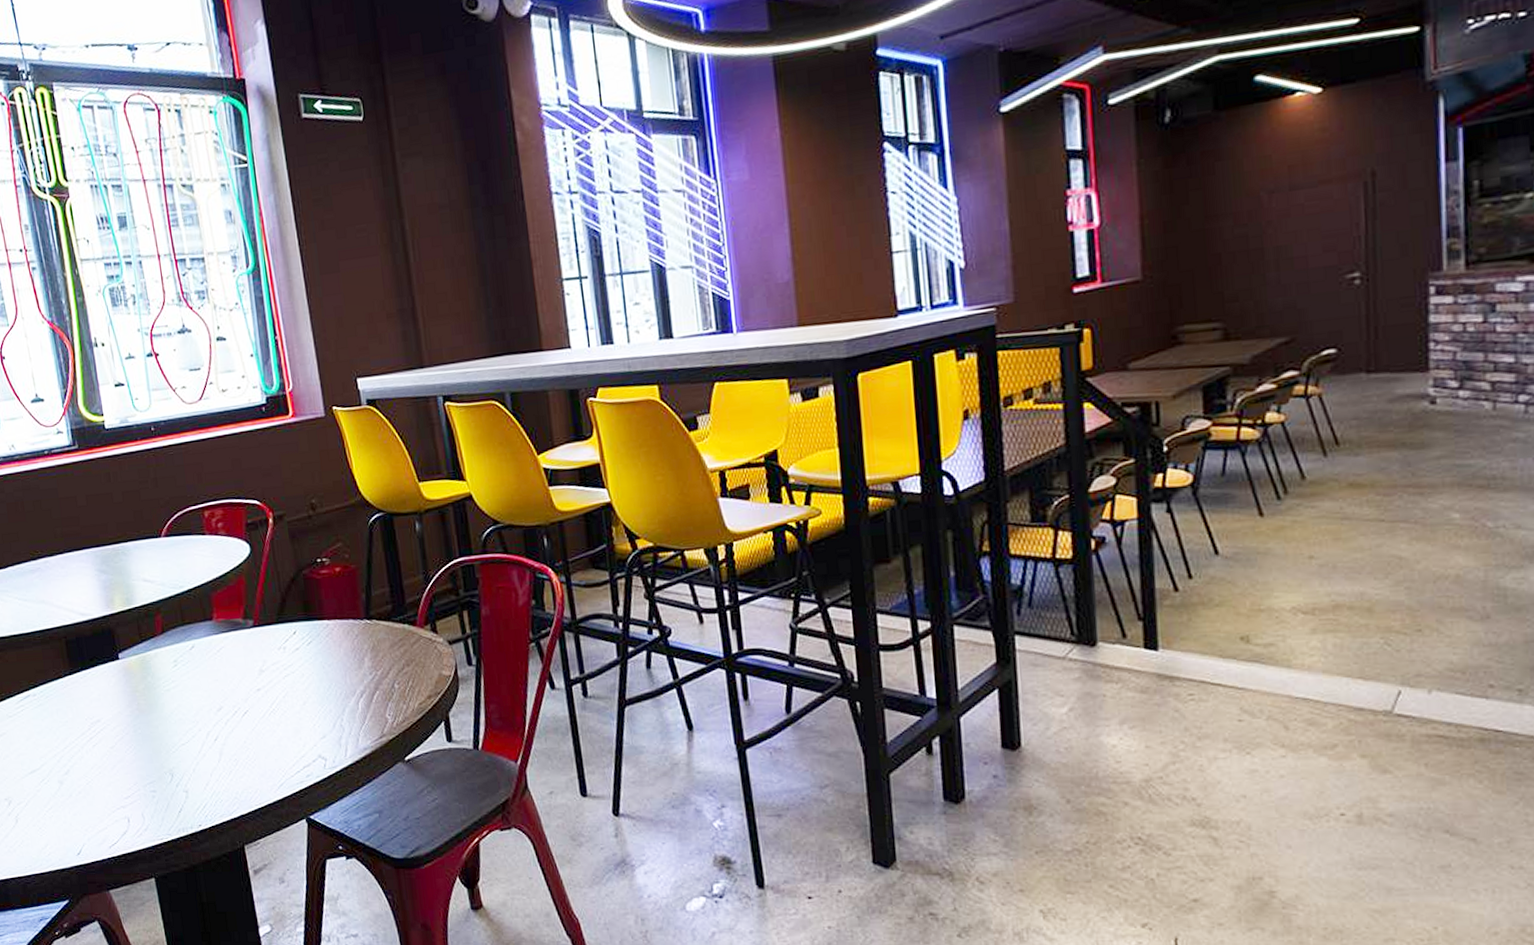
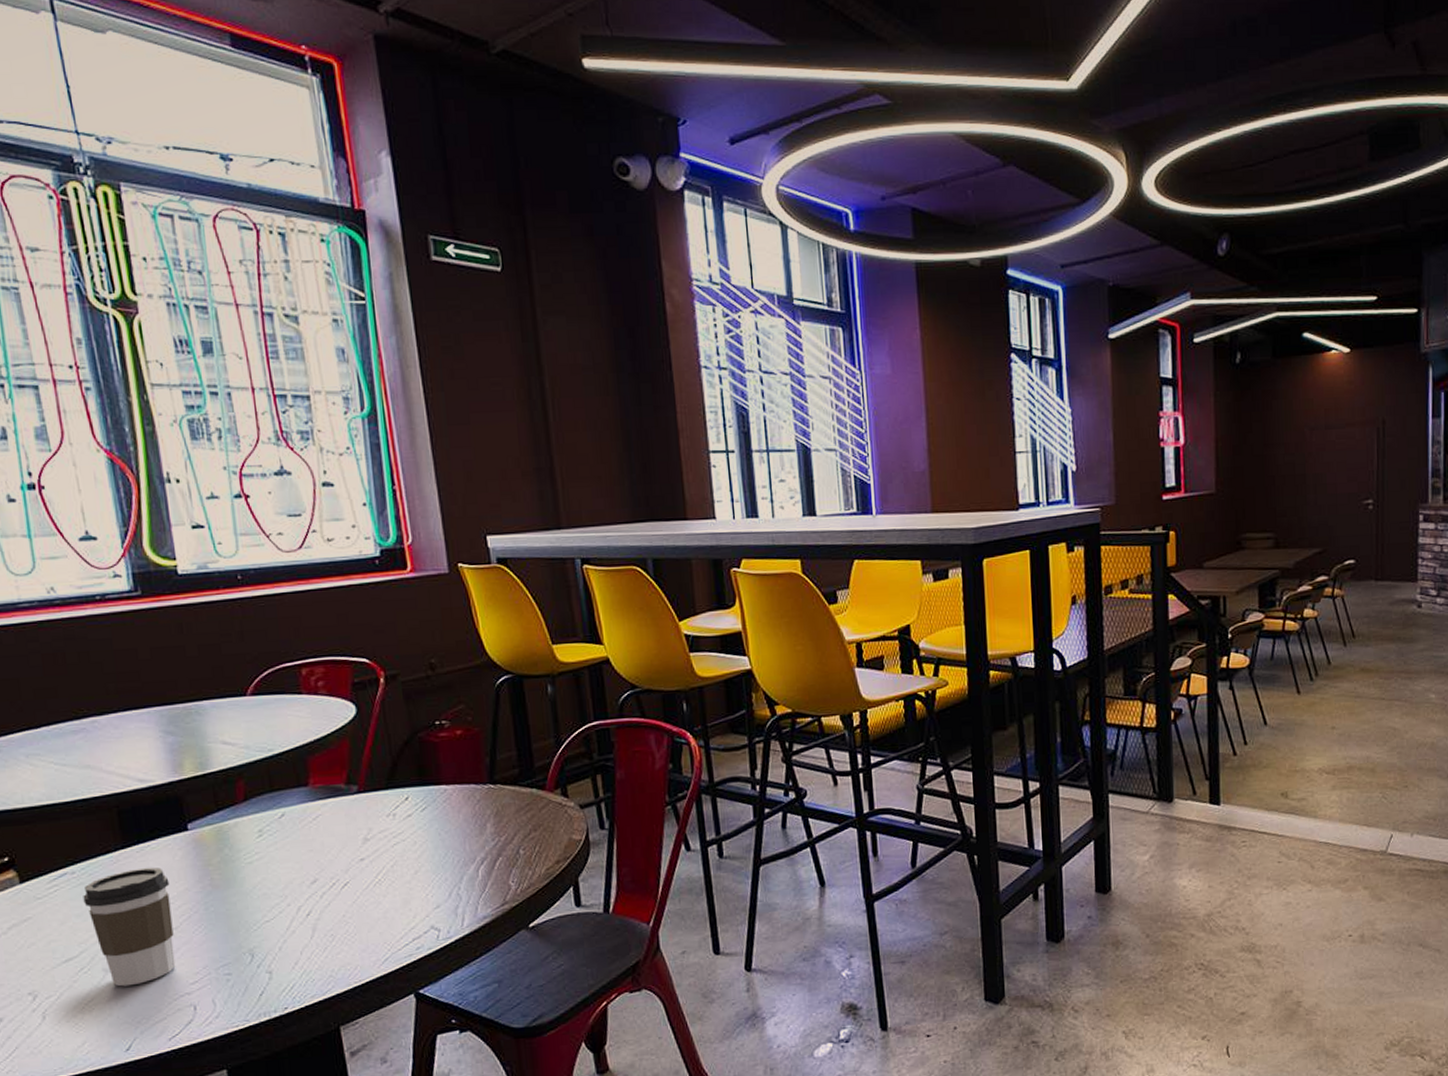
coffee cup: none [42,691,113,798] -> present [83,867,176,987]

